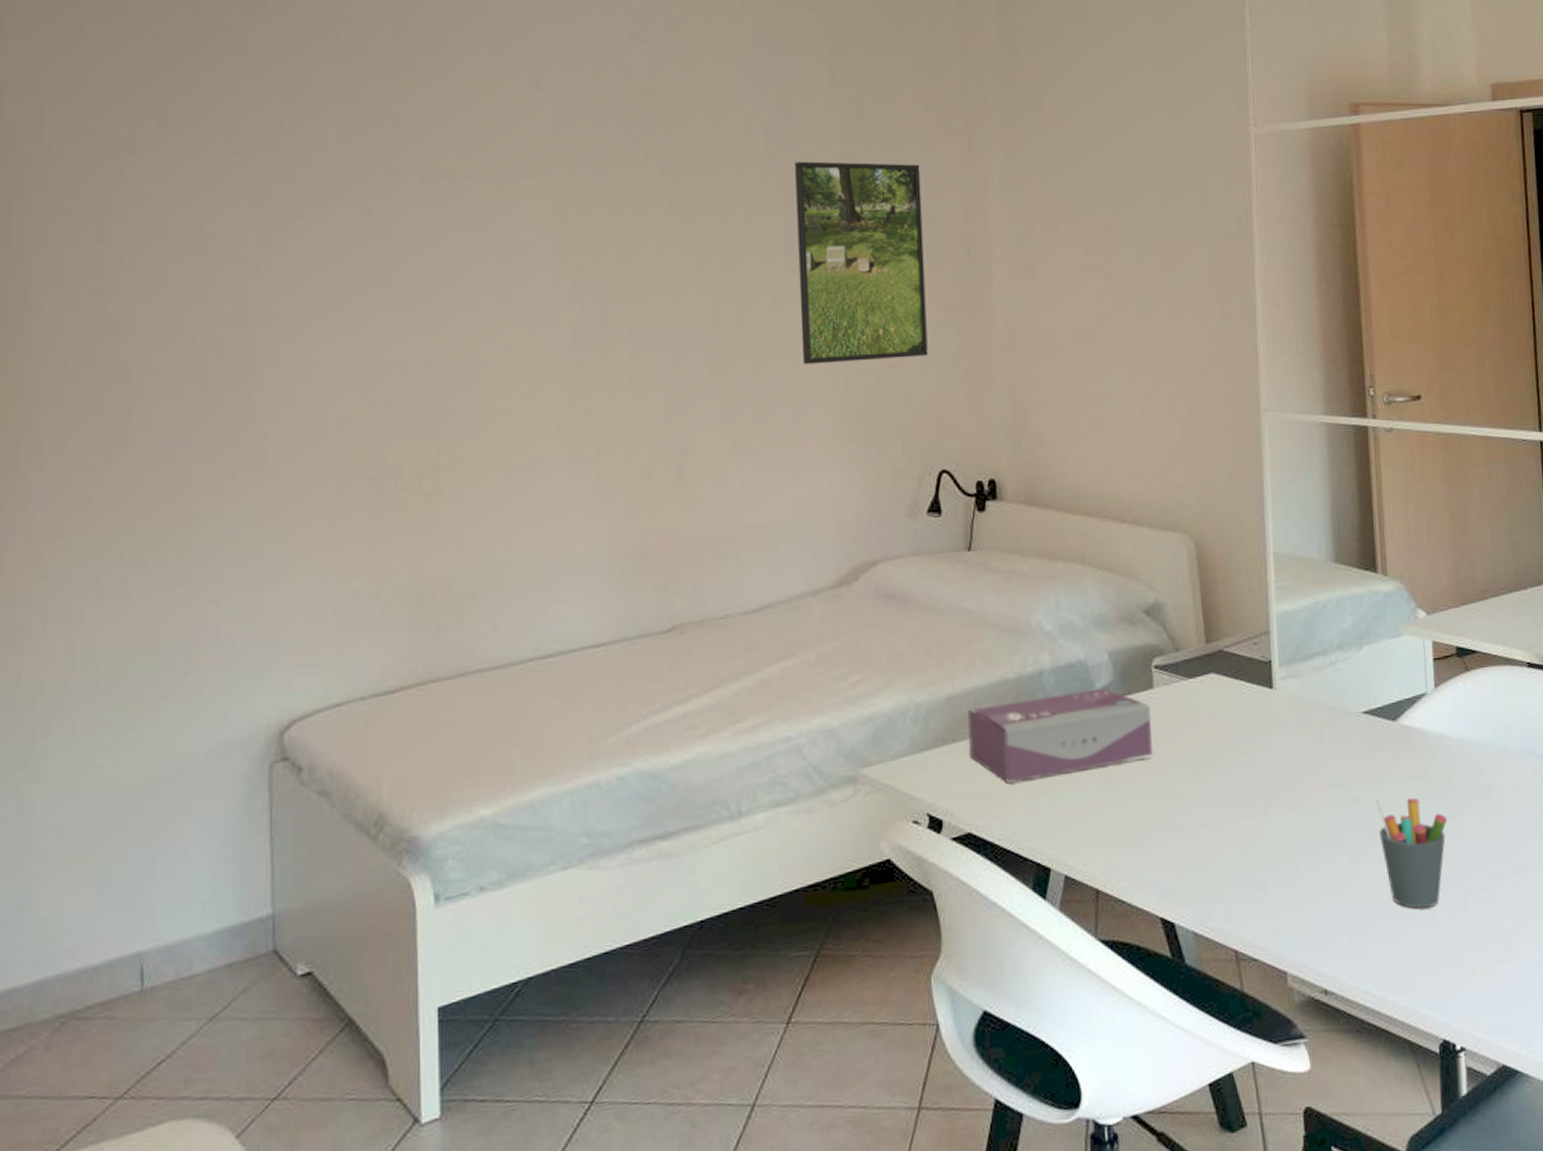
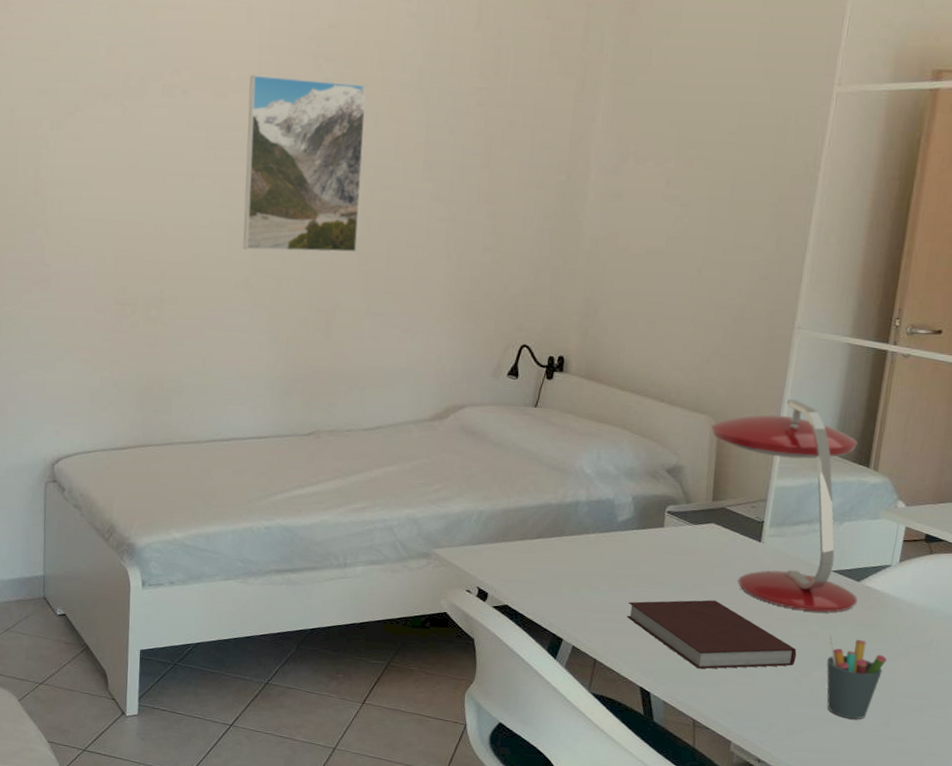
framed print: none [542,155,711,385] -> present [243,75,367,253]
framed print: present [794,161,928,365] -> none [427,92,540,256]
tissue box: present [968,687,1153,783] -> none [514,520,658,577]
notebook: none [1127,776,1343,877] -> present [627,600,797,669]
desk lamp: none [1187,499,1398,772] -> present [711,399,857,613]

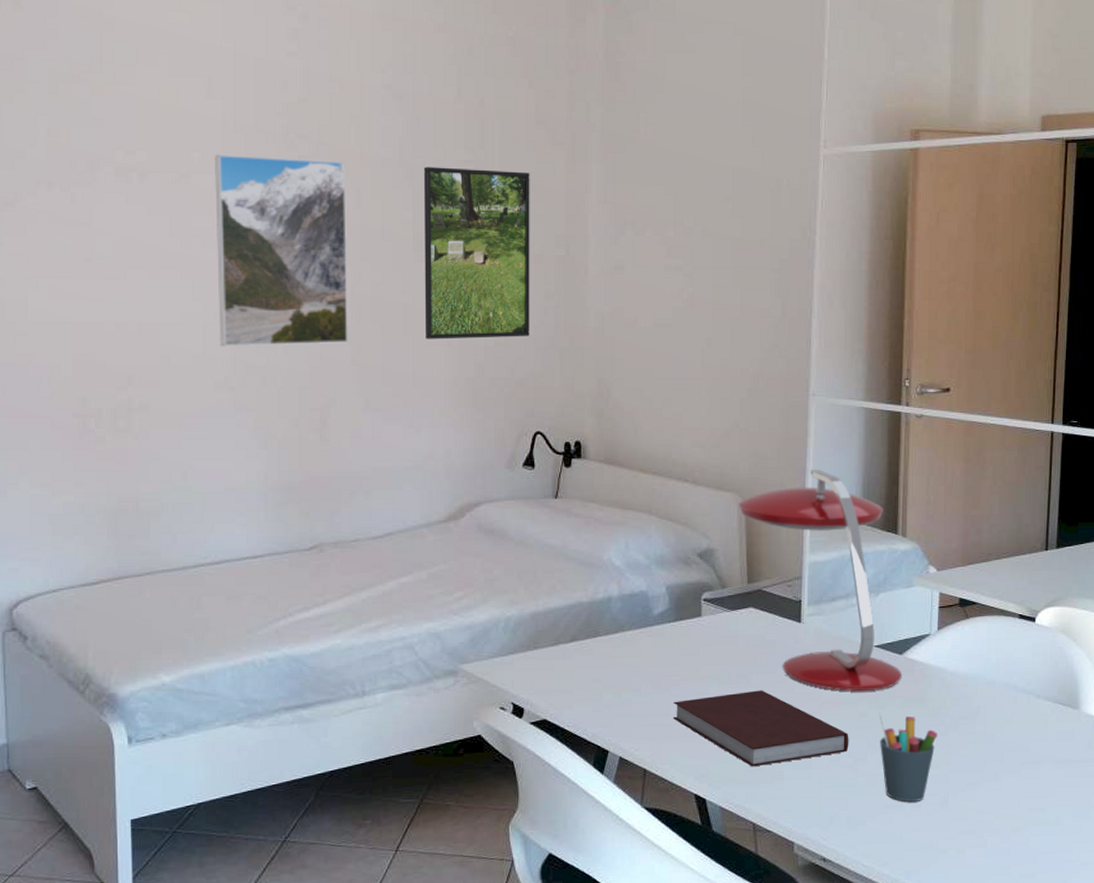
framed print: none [427,92,540,256] -> present [423,166,530,339]

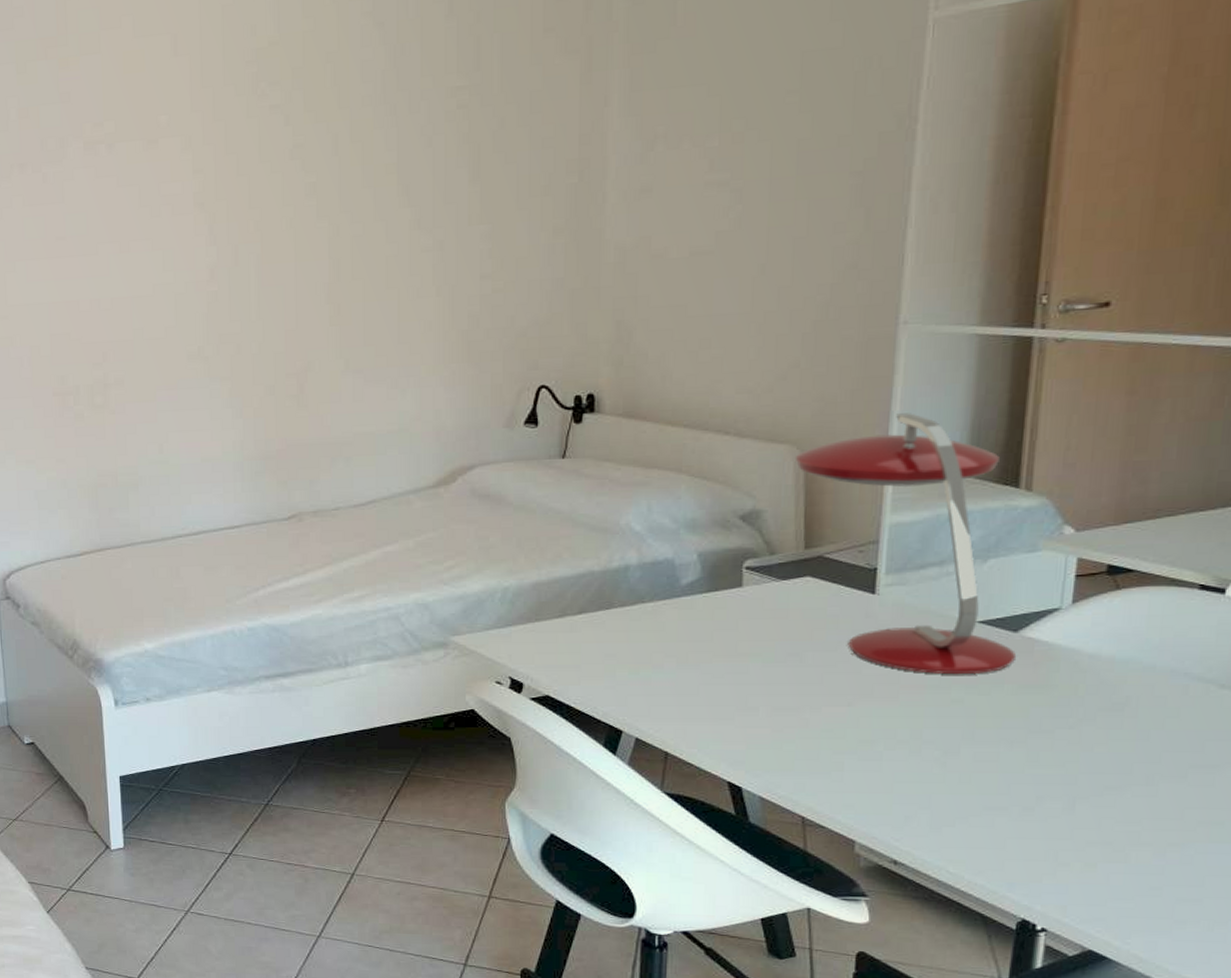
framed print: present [214,154,349,347] -> none [181,106,327,316]
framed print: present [423,166,530,339] -> none [409,90,536,292]
notebook: present [674,690,849,767] -> none [704,670,936,755]
pen holder: present [878,713,937,802] -> none [979,700,1064,804]

